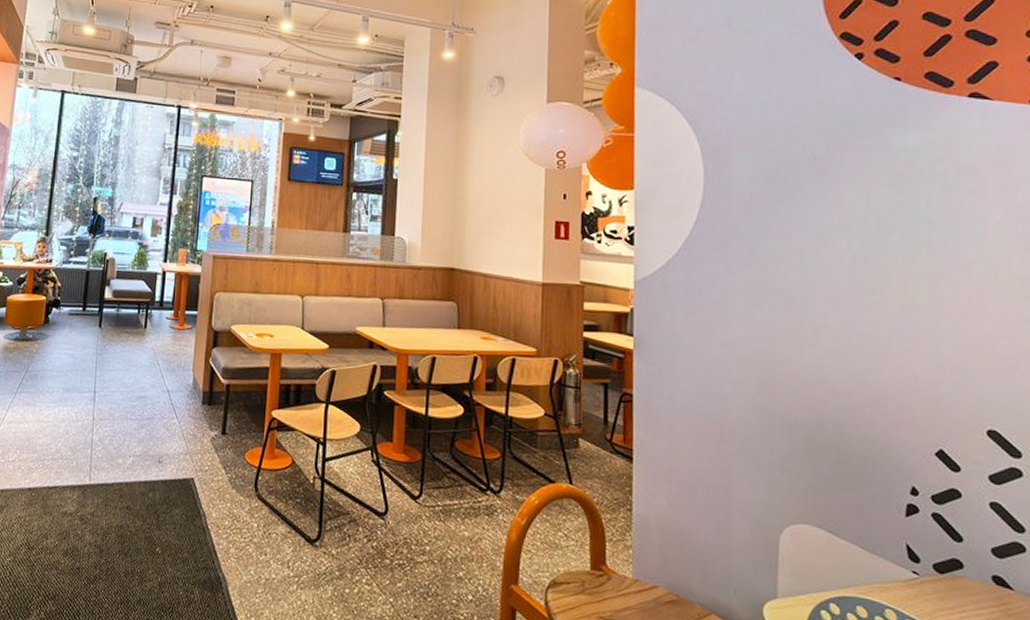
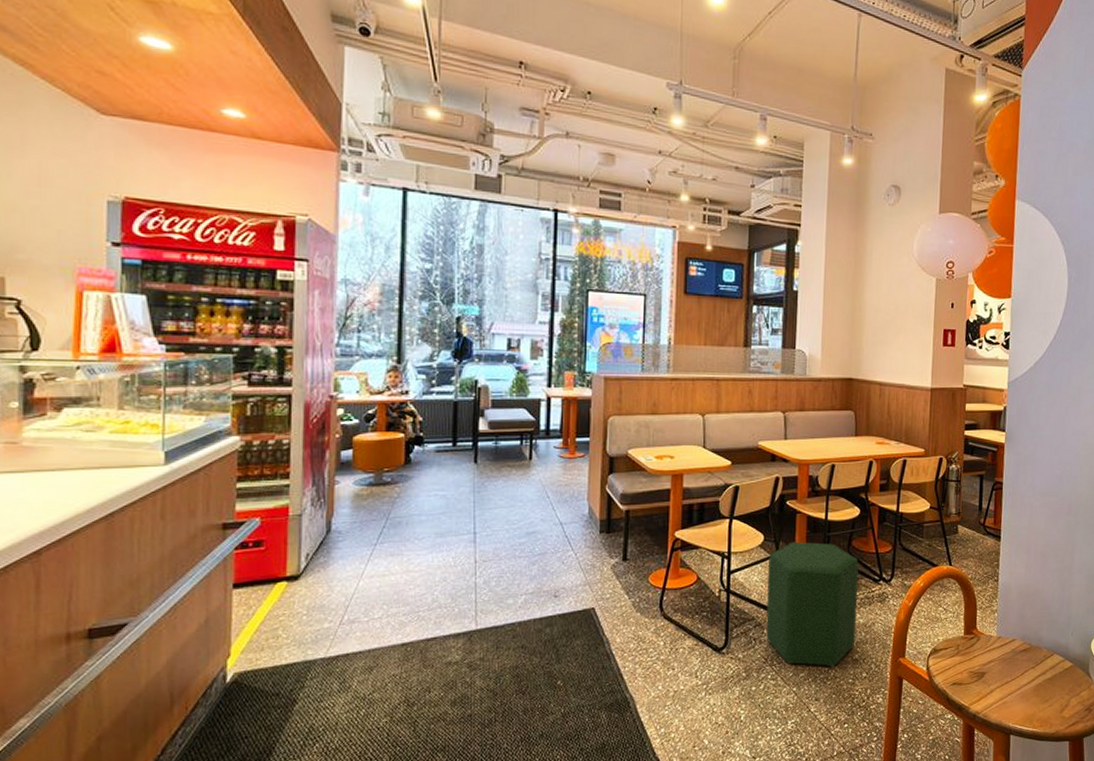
ottoman: none [361,435,463,582] -> present [766,541,859,667]

